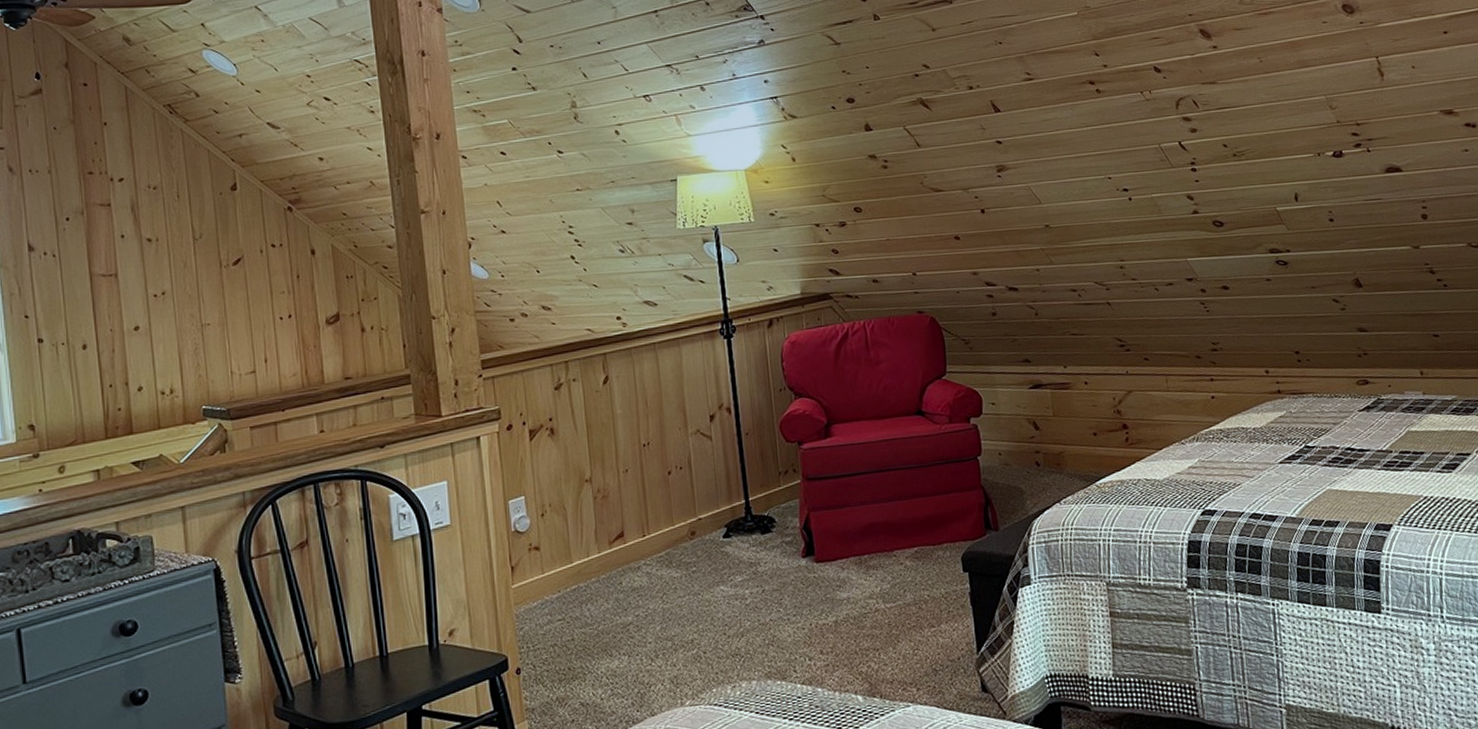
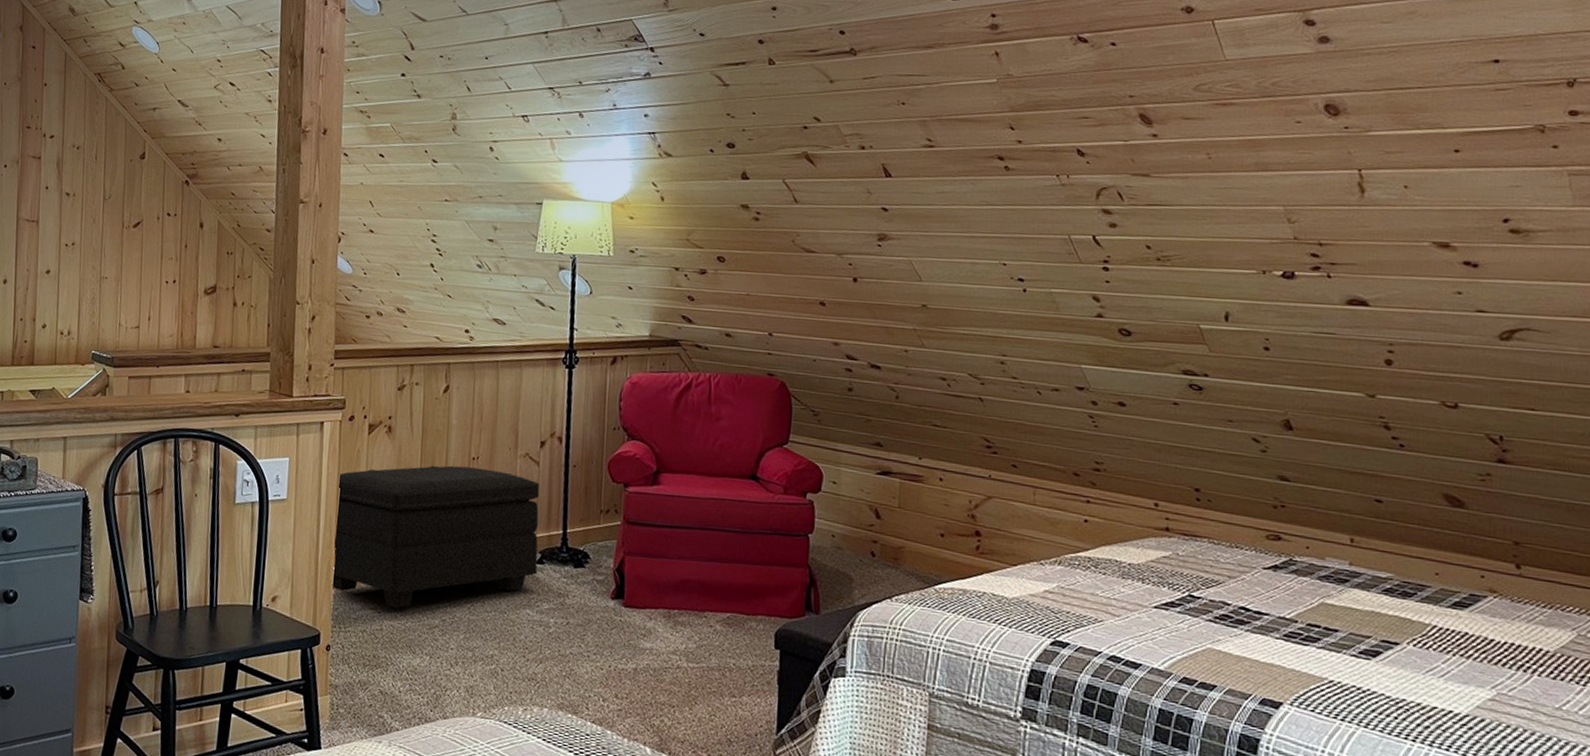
footstool: none [504,452,725,614] -> present [331,465,540,608]

